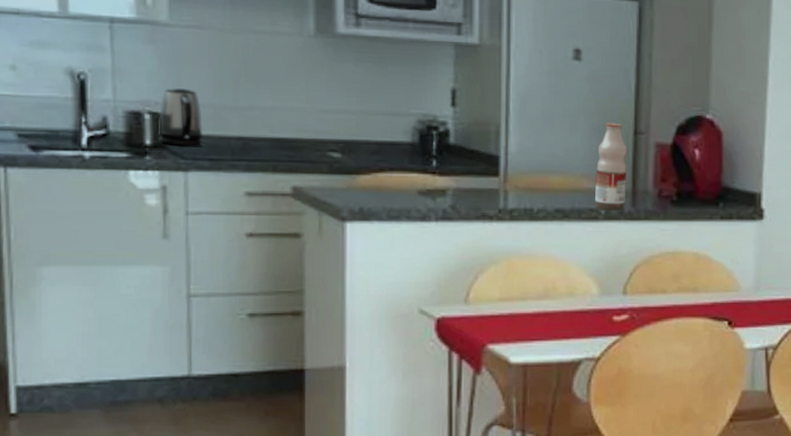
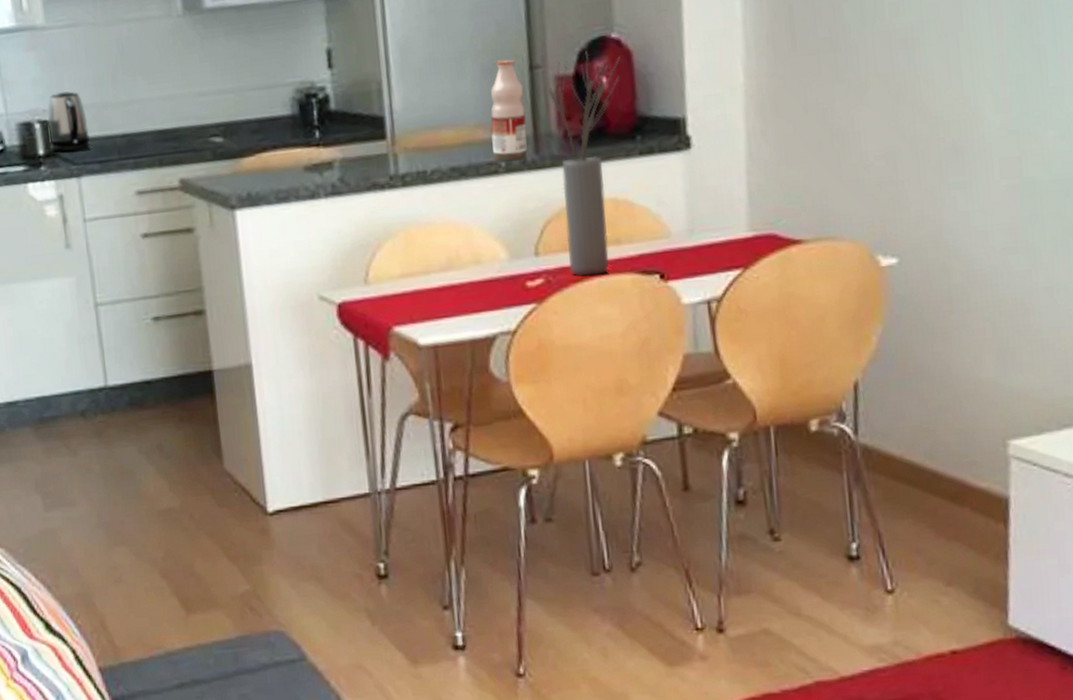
vase: none [648,126,712,316] -> present [548,51,621,276]

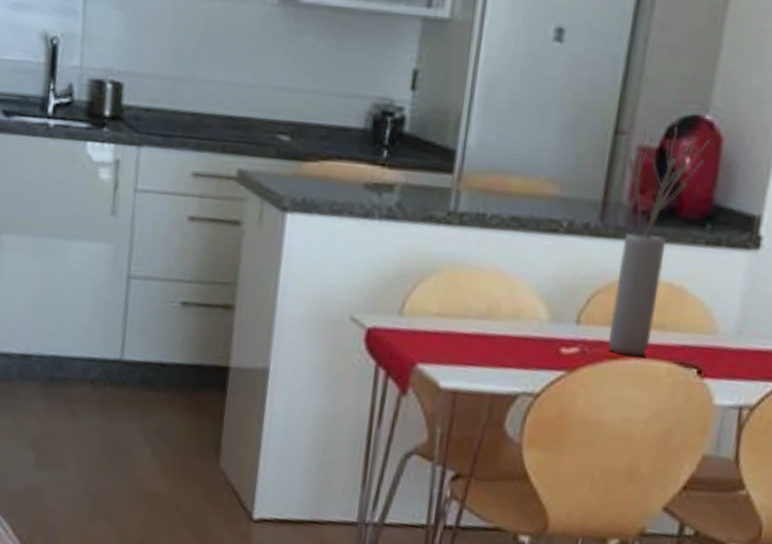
kettle: present [48,91,90,152] -> none [117,56,160,120]
beverage bottle: present [490,59,528,163] -> none [556,118,604,225]

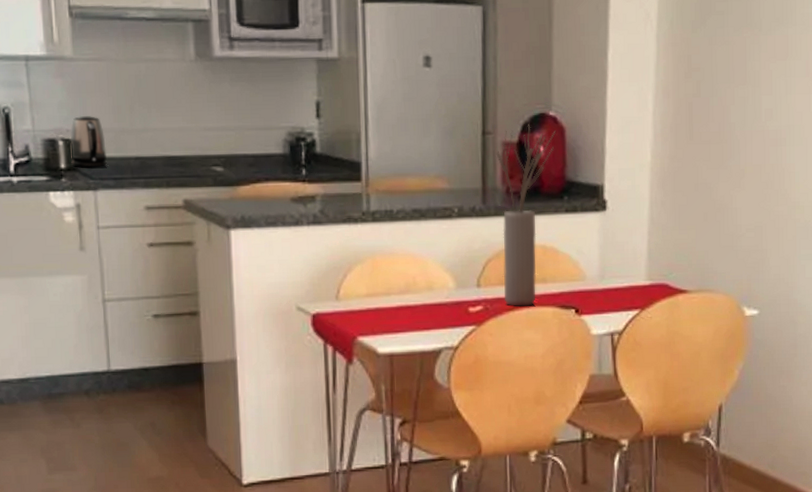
kettle: none [117,56,160,120] -> present [70,115,107,168]

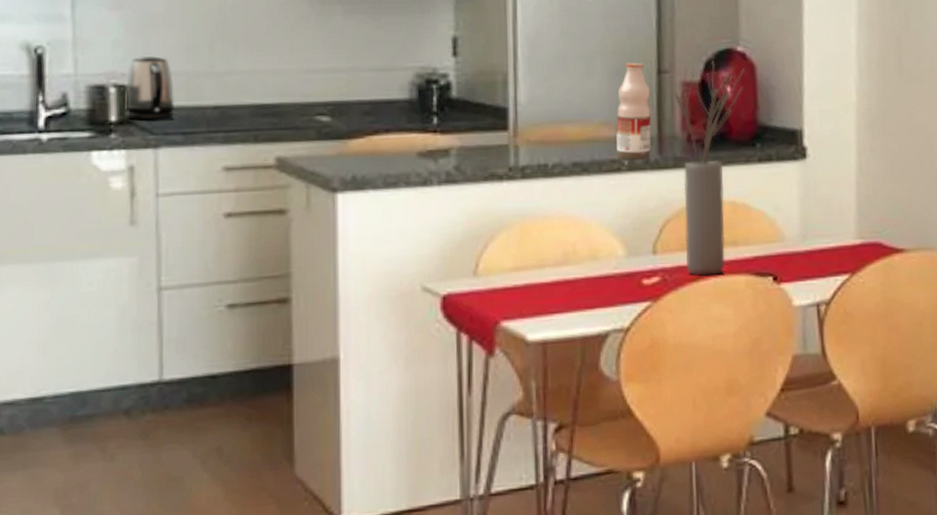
beverage bottle: none [448,124,477,209] -> present [616,62,651,161]

